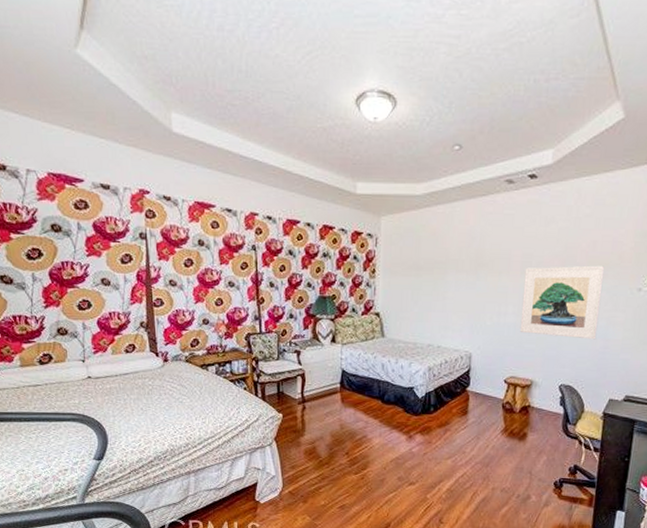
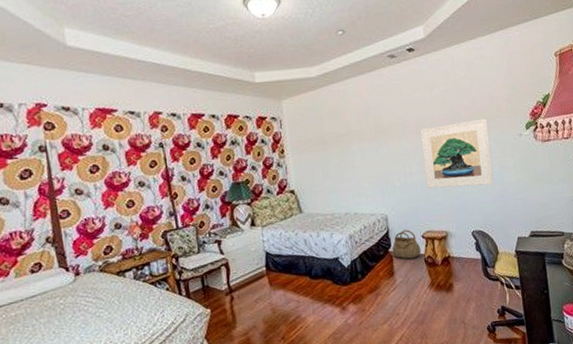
basket: none [470,371,501,402] -> present [392,229,421,260]

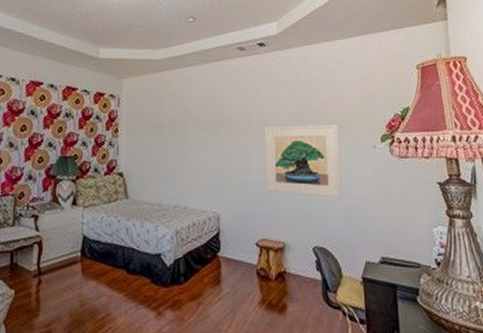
basket: present [392,229,421,260] -> none [221,234,254,268]

